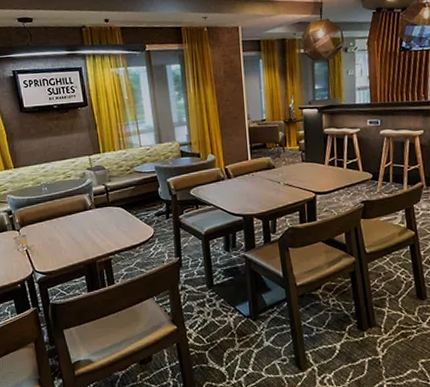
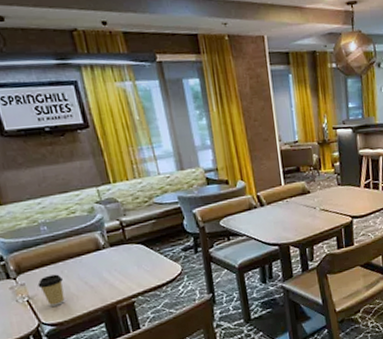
coffee cup: none [35,229,55,257] -> present [37,274,65,306]

